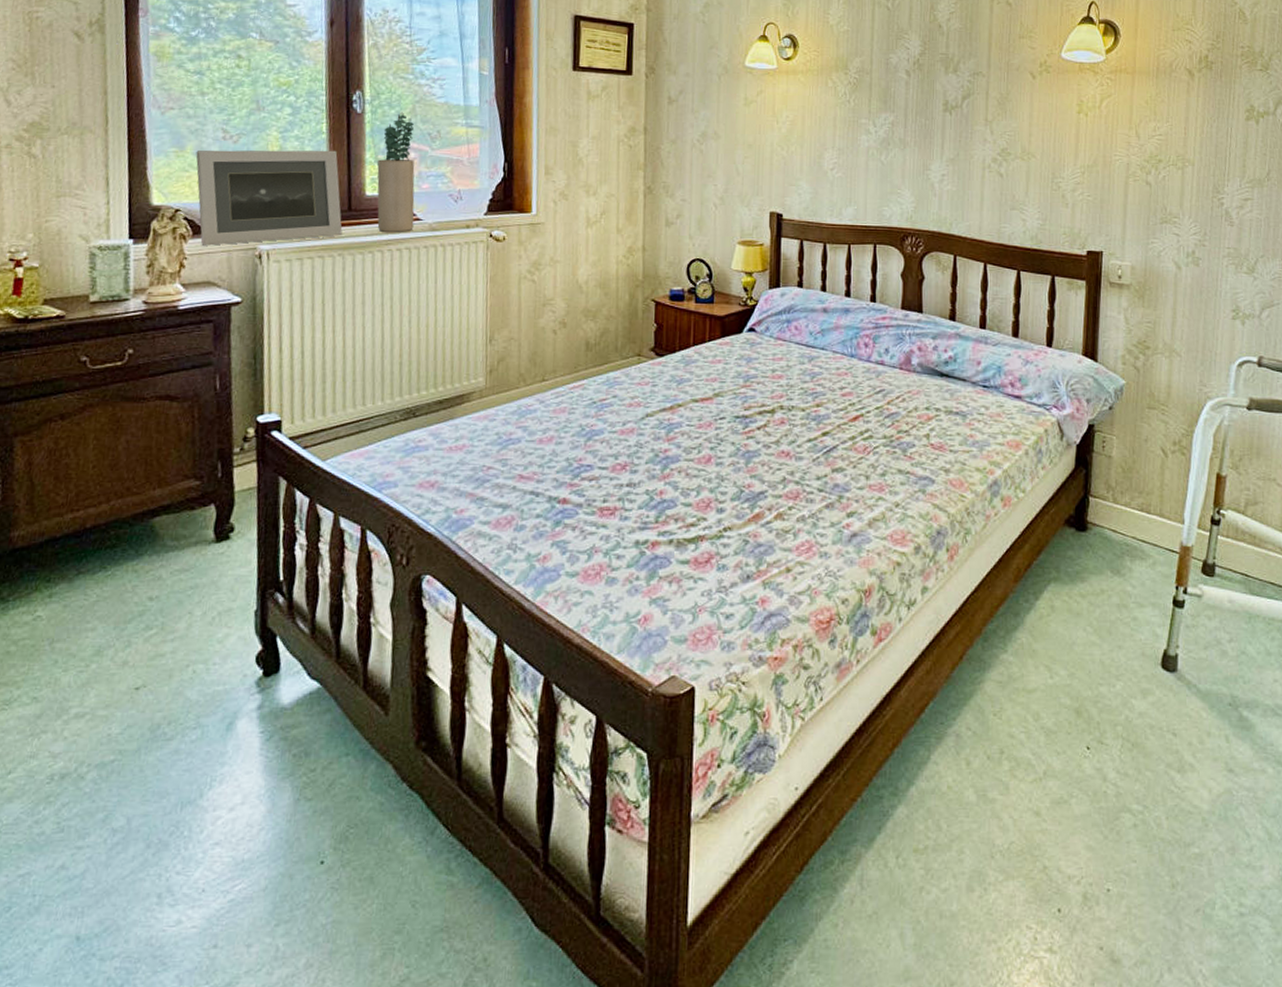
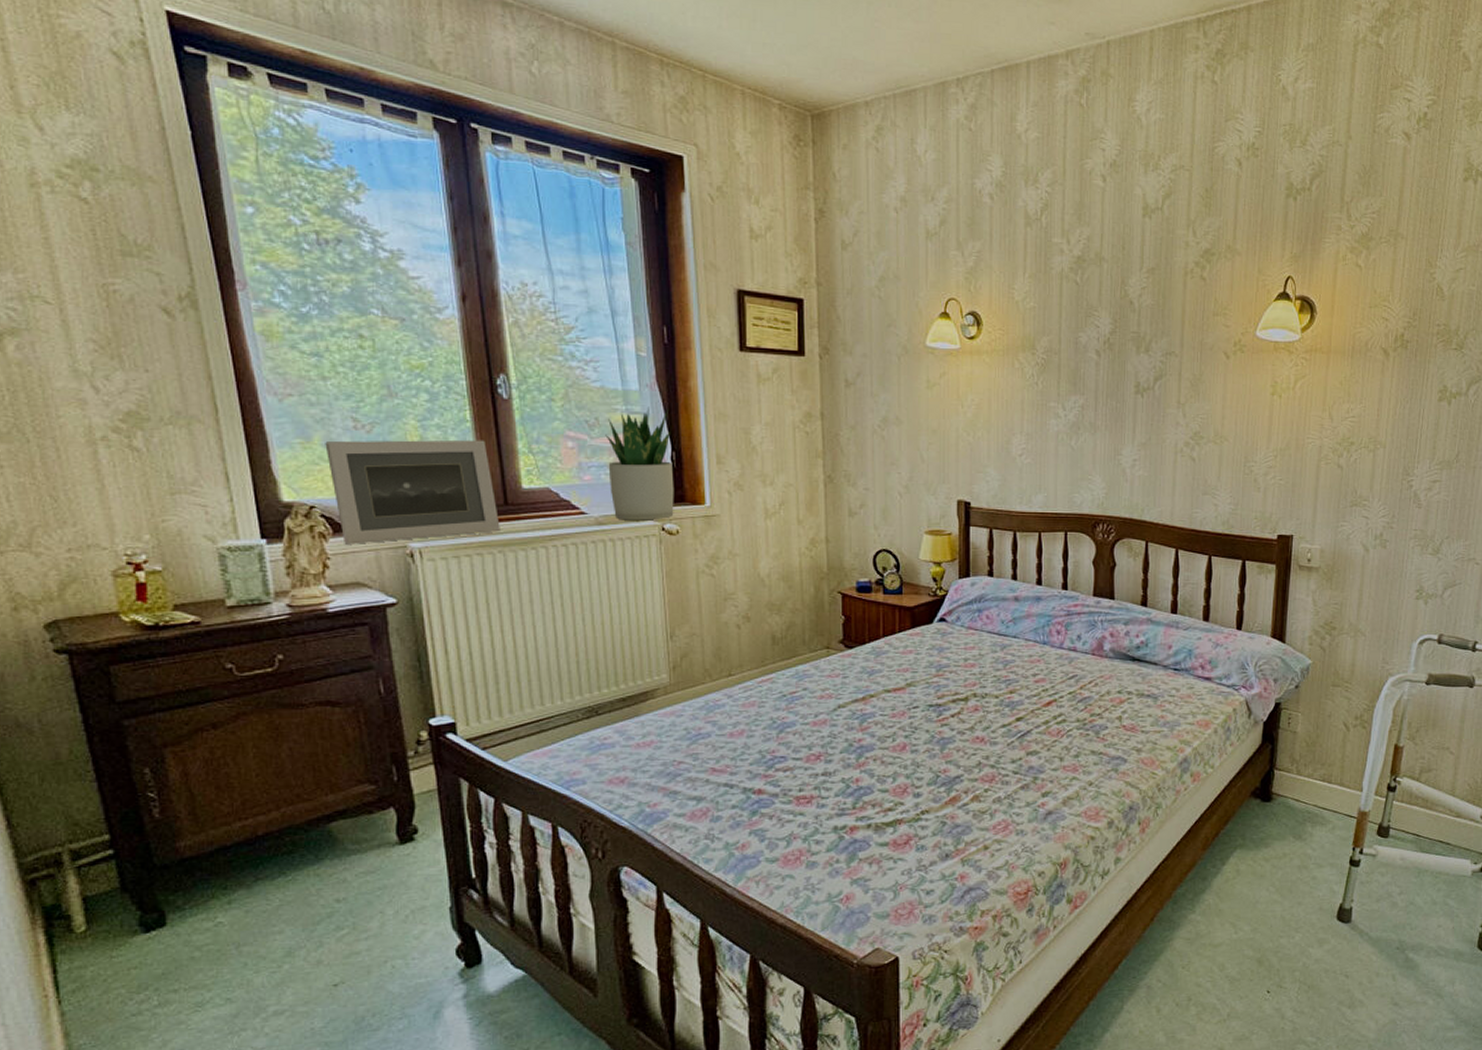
vase: present [377,112,415,232] -> none [532,397,578,527]
planter: none [445,121,505,227] -> present [605,406,674,520]

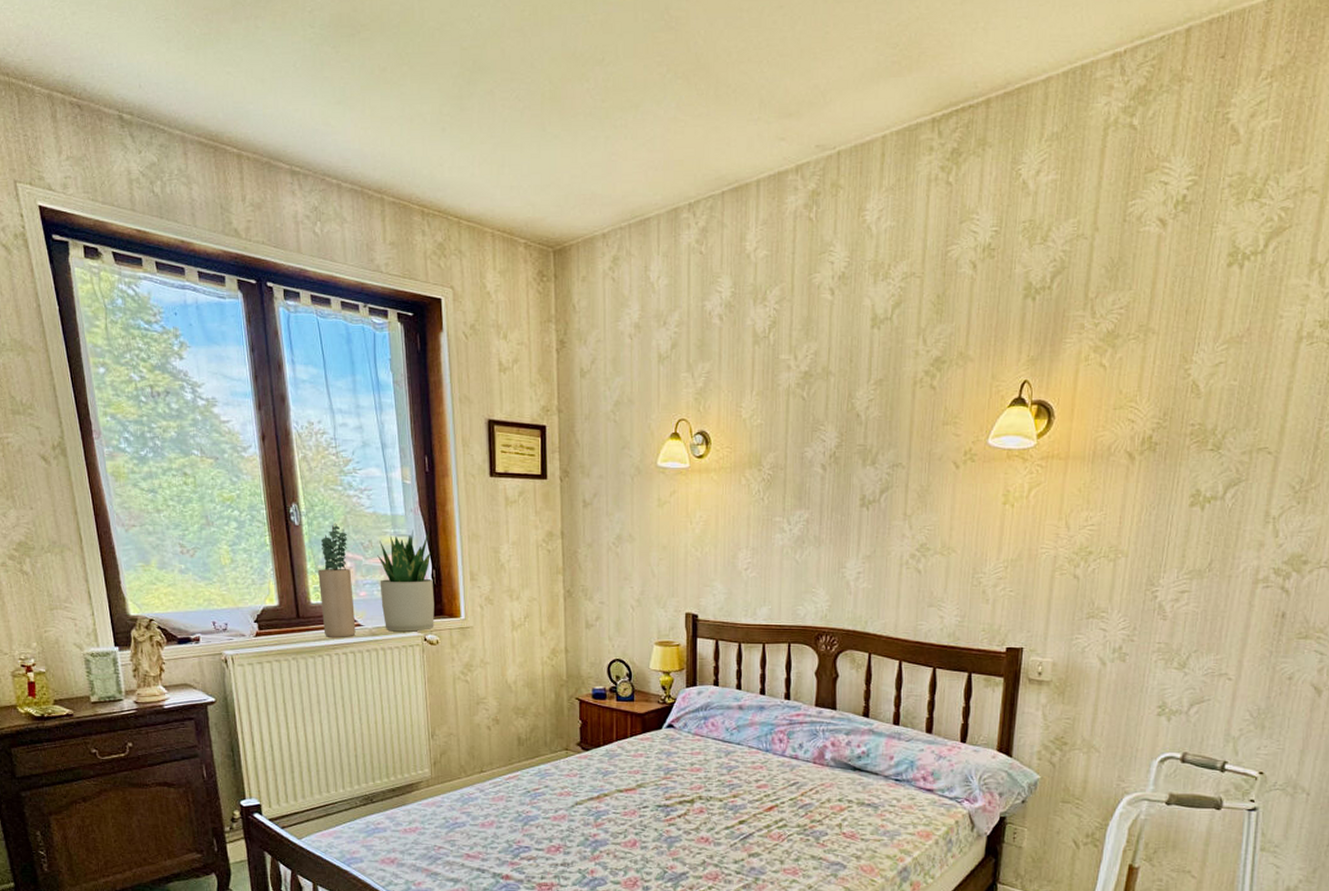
picture frame: present [325,440,500,544] -> none [160,561,294,652]
vase: none [532,397,578,527] -> present [318,523,356,637]

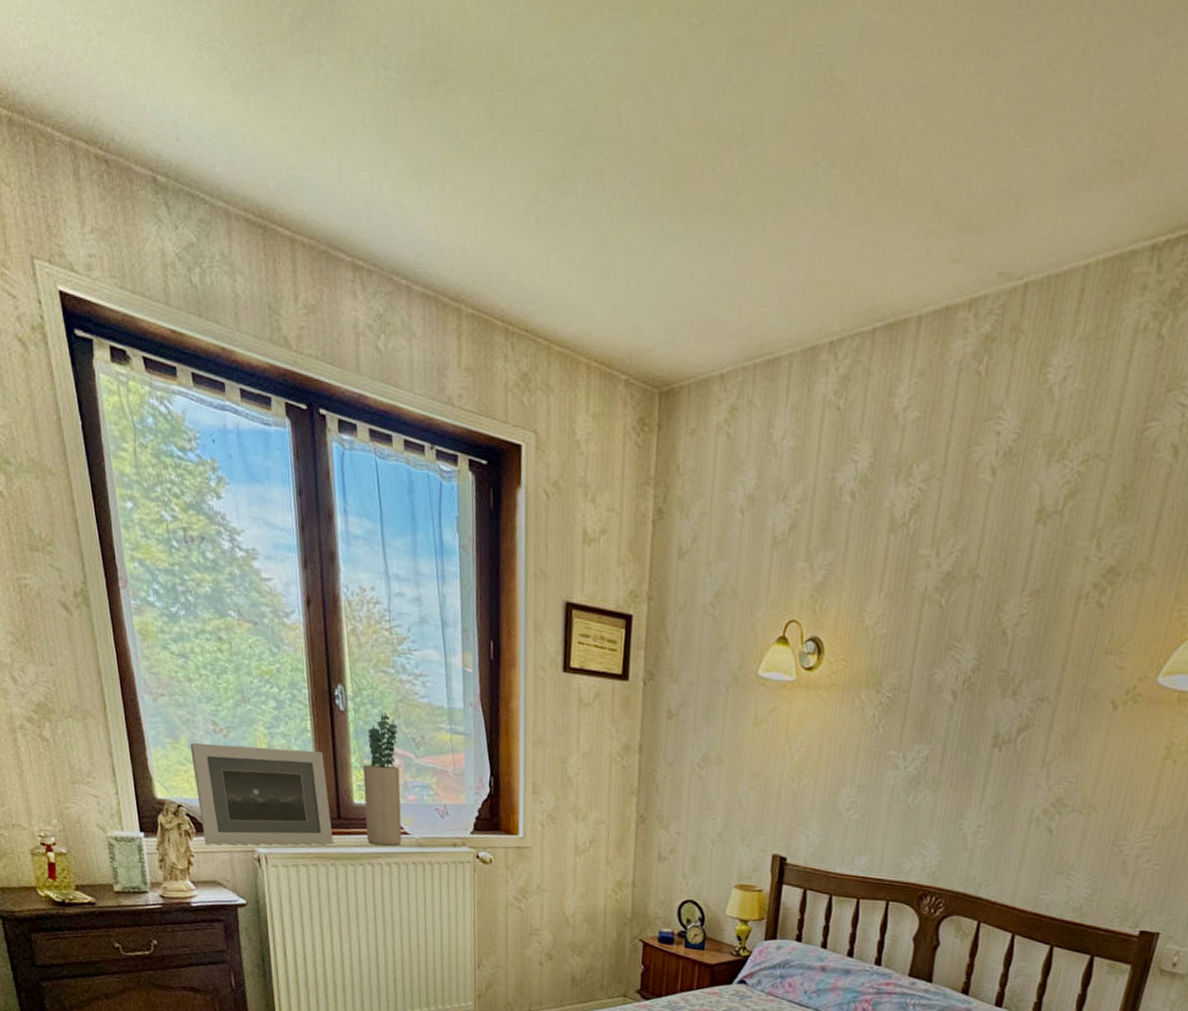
picture frame: none [160,561,294,652] -> present [190,743,333,845]
planter: present [377,529,434,632] -> none [430,727,491,847]

